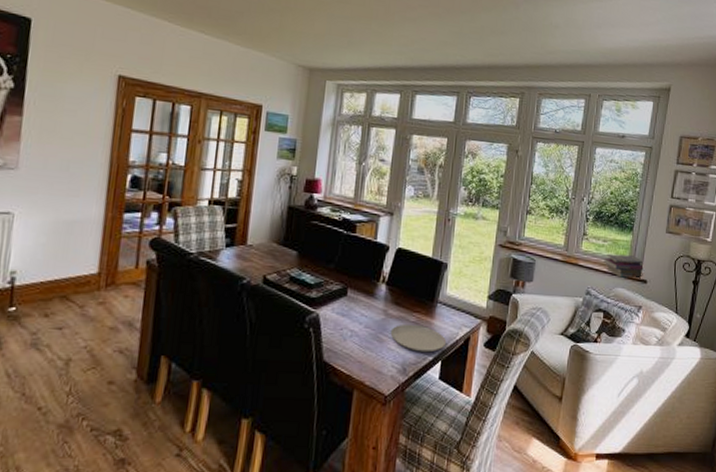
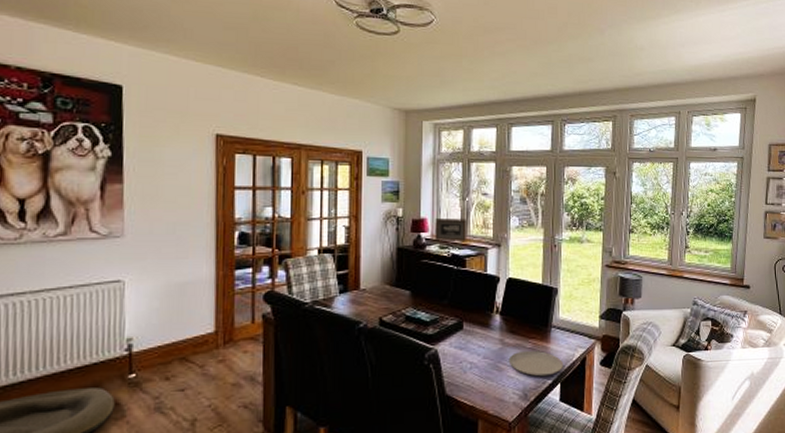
picture frame: none [327,180,361,206] -> present [435,218,466,241]
books: present [604,253,644,278] -> none [707,263,746,285]

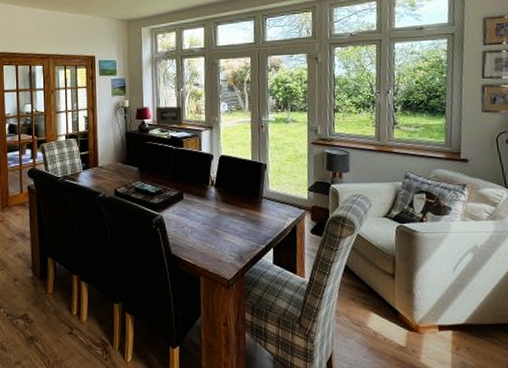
plate: present [508,350,564,377] -> none [224,218,276,242]

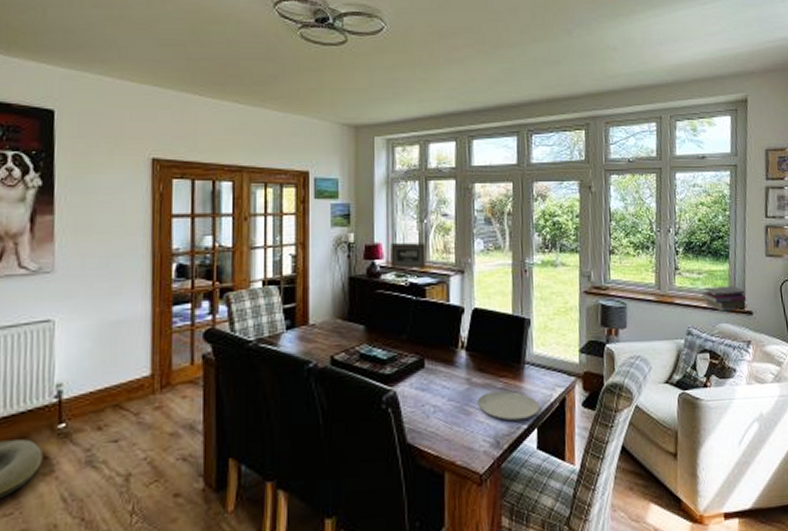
plate: none [224,218,276,242] -> present [477,390,541,421]
books: none [418,137,463,159] -> present [701,286,747,312]

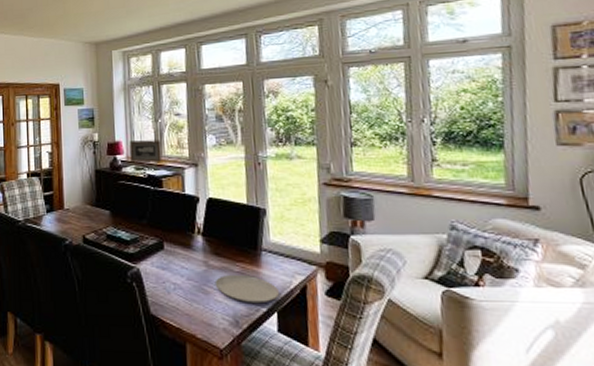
books: present [701,286,747,312] -> none [468,178,532,206]

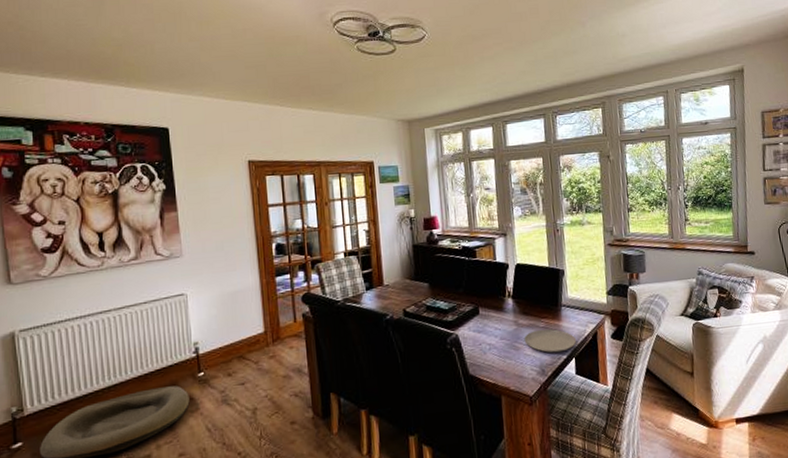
picture frame: present [129,140,162,163] -> none [444,213,475,236]

